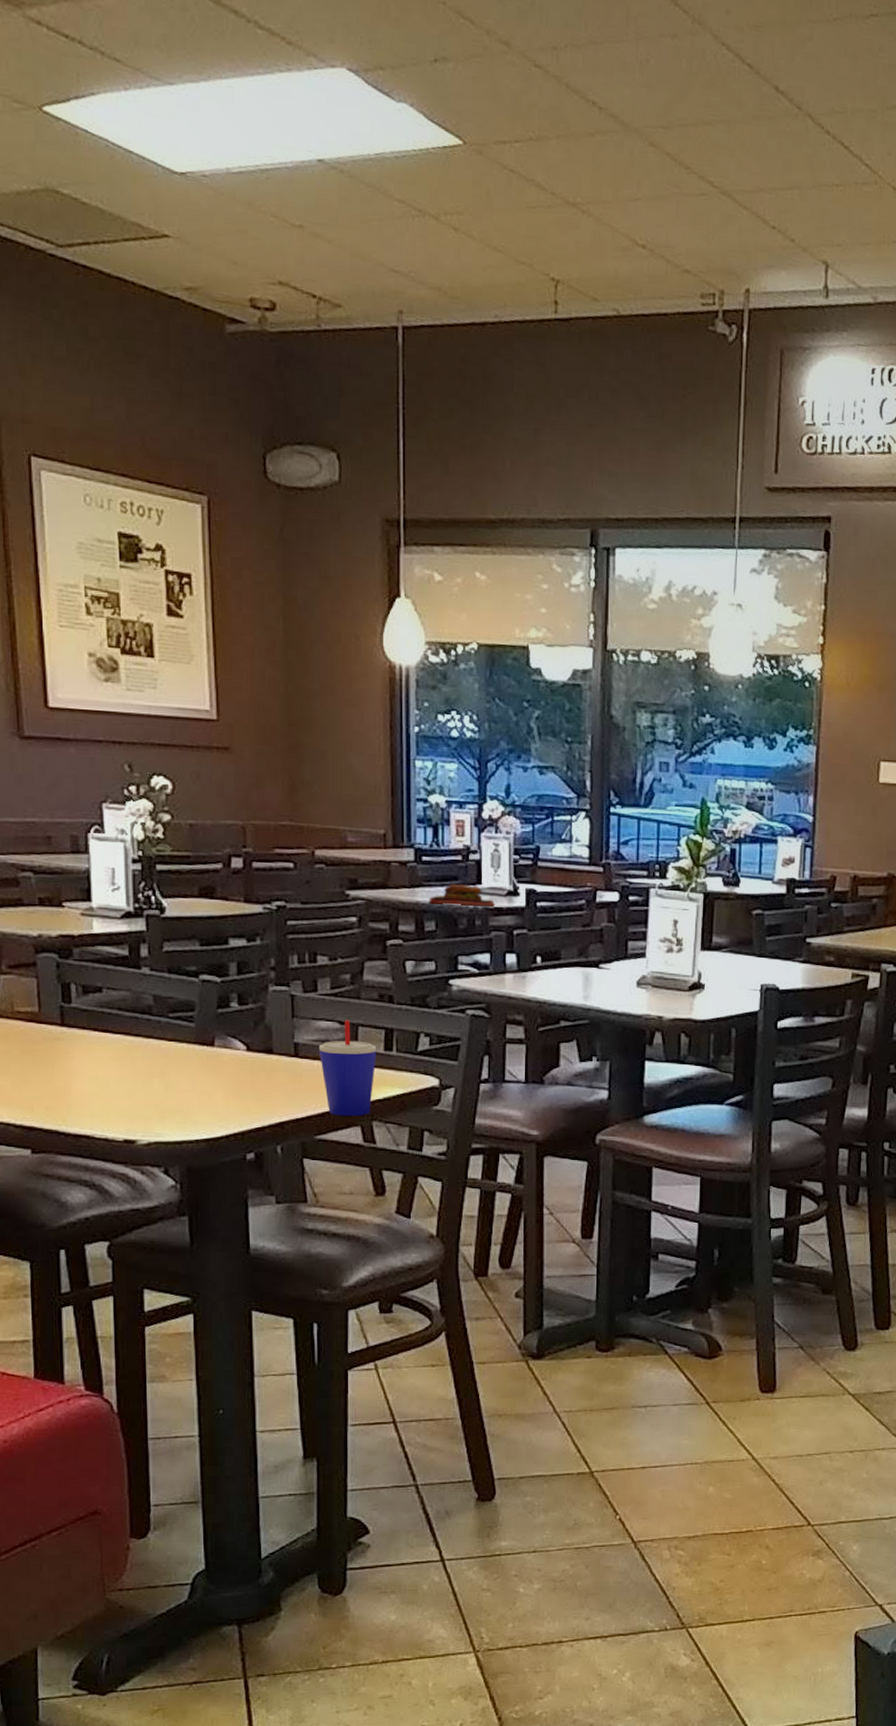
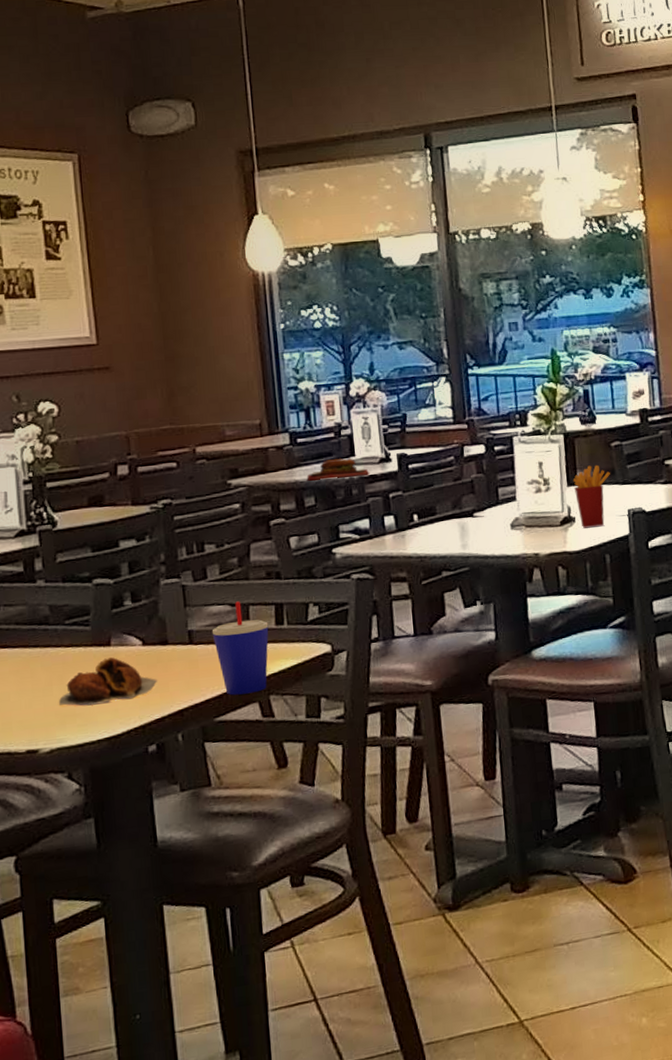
empanada: none [158,1058,261,1103] -> present [58,657,158,706]
french fries: none [707,931,747,998] -> present [572,465,610,529]

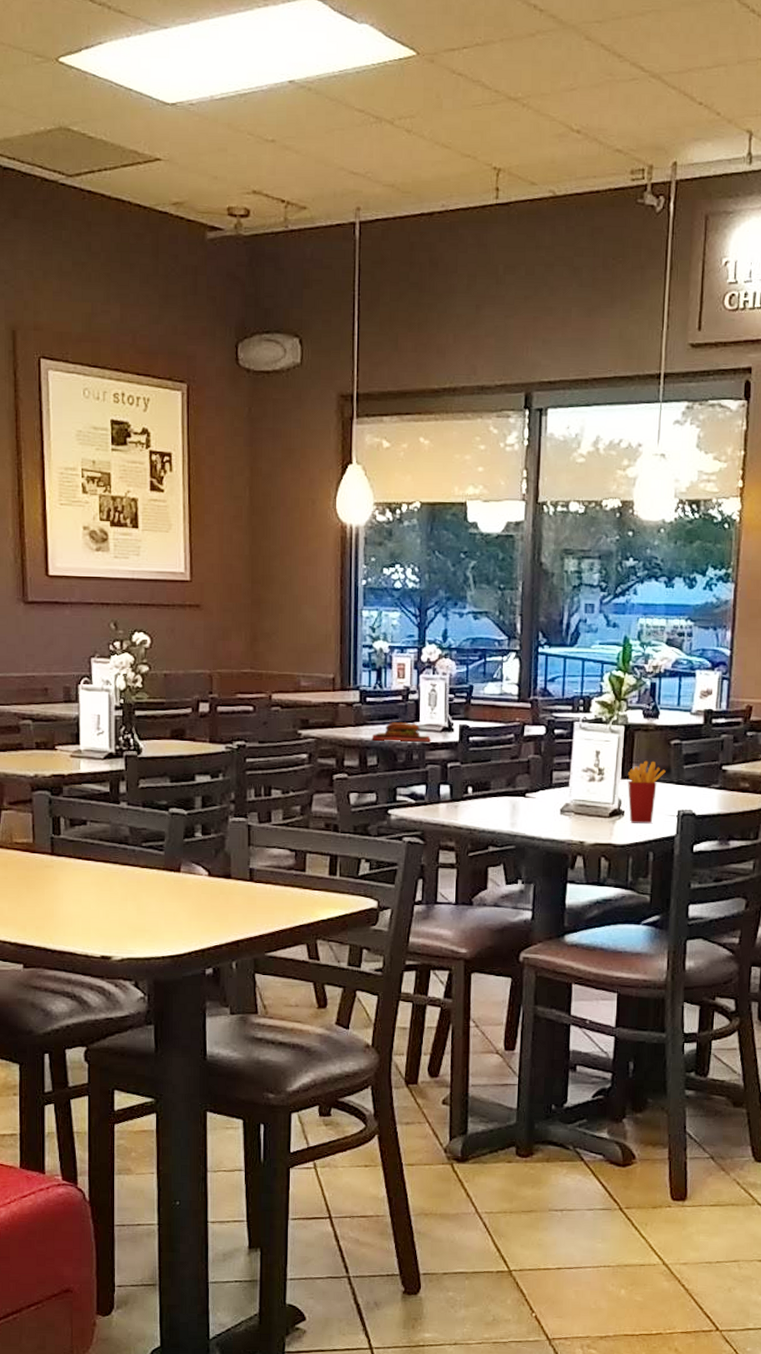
empanada: present [58,657,158,706] -> none [131,883,219,923]
beverage cup: present [211,601,269,696] -> none [270,847,322,935]

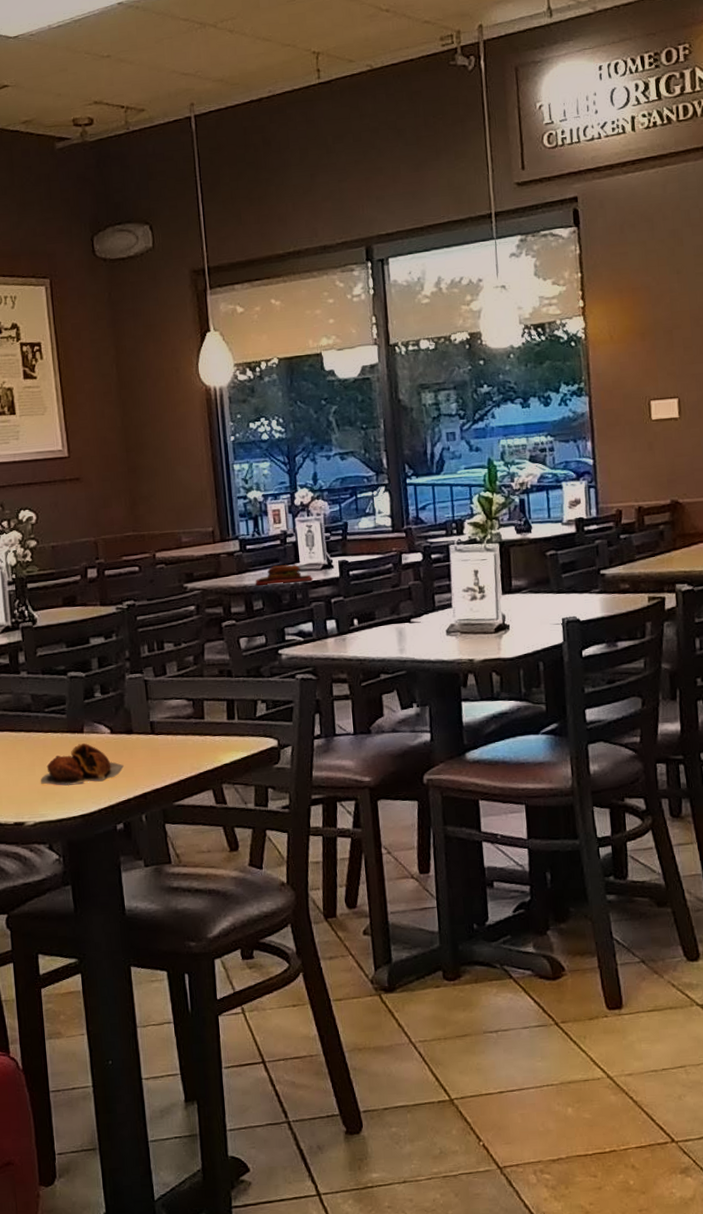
empanada: none [131,883,219,923] -> present [40,743,125,785]
french fries: present [627,760,666,824] -> none [507,573,545,636]

